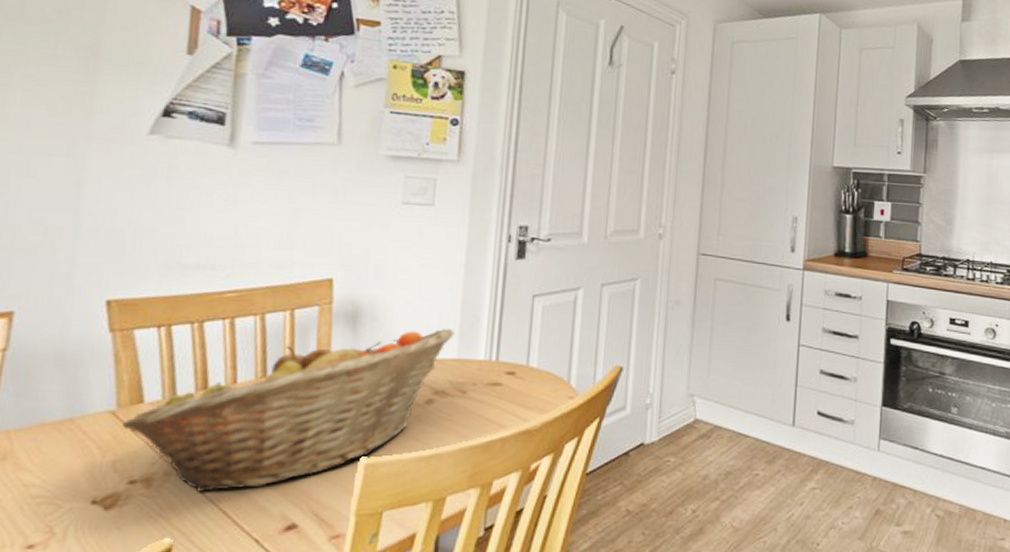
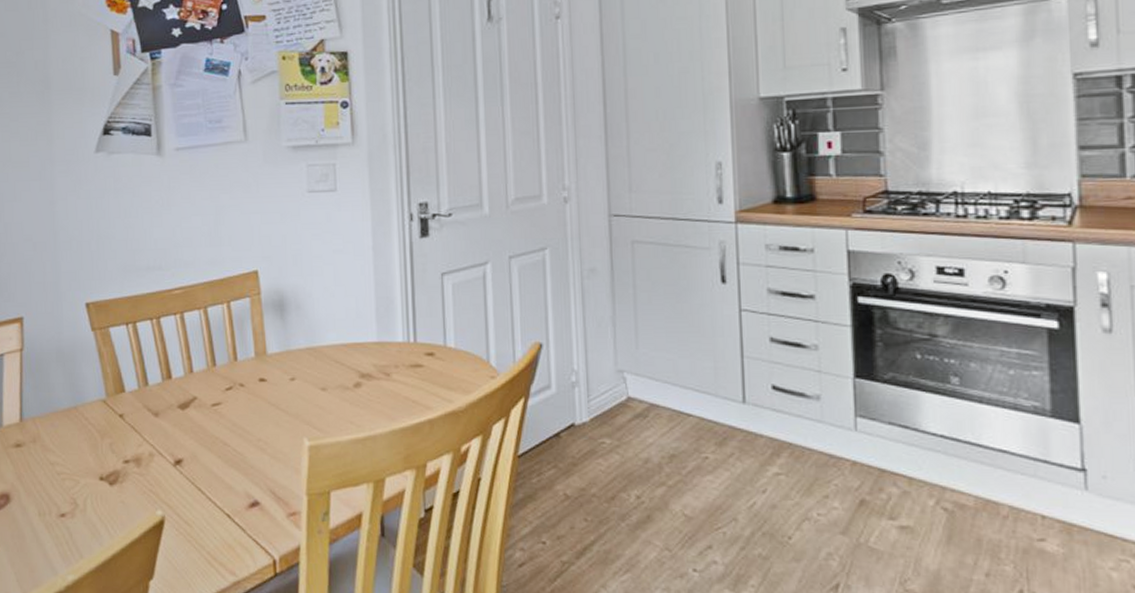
fruit basket: present [122,328,455,493] -> none [112,312,372,472]

